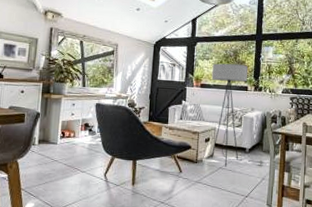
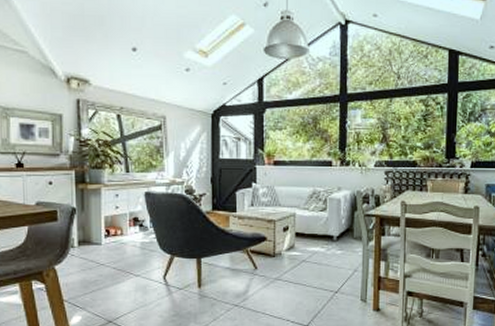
floor lamp: present [210,63,265,167] -> none [286,134,356,260]

